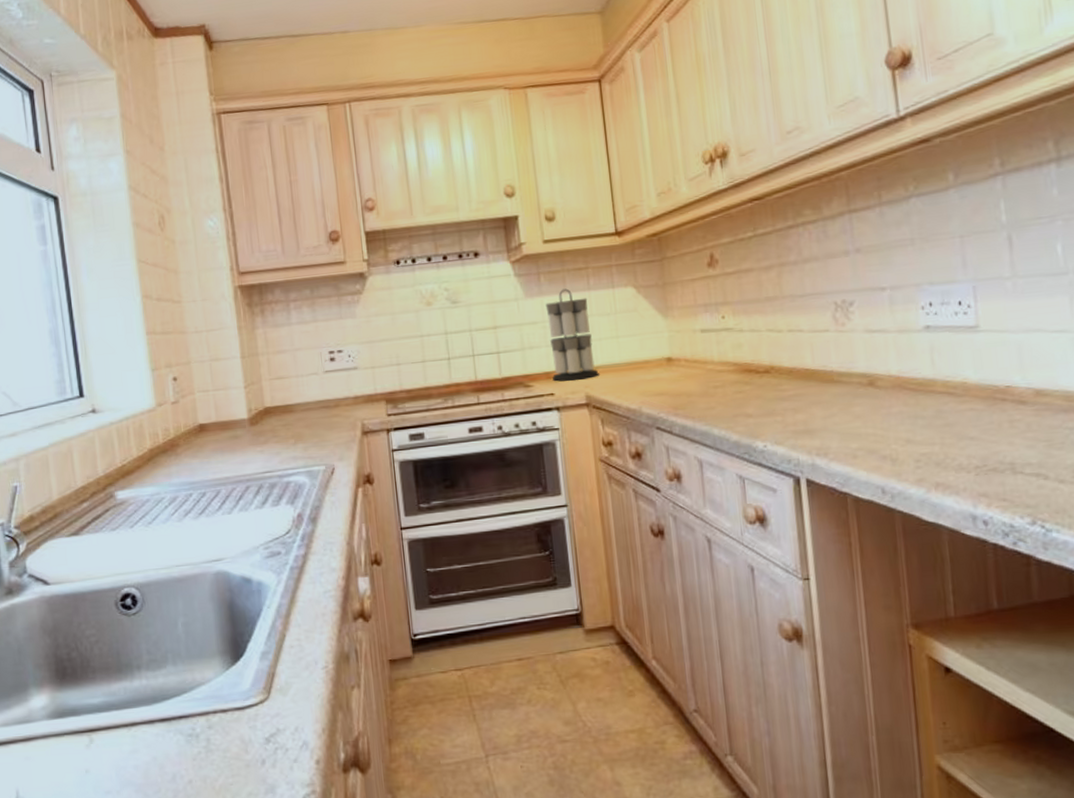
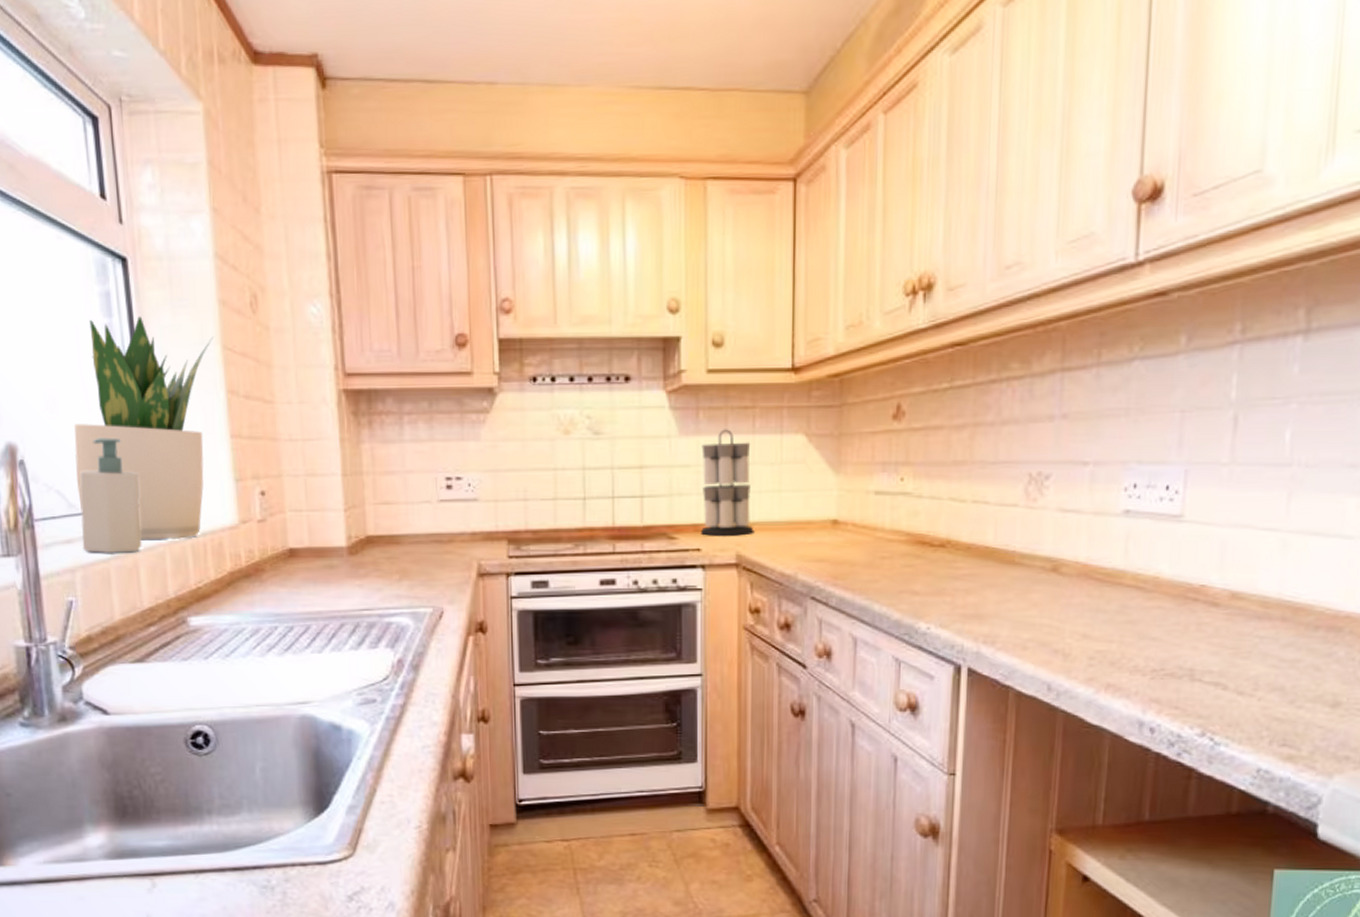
planter: none [17,242,130,429] -> present [74,316,214,541]
soap bottle: none [22,344,75,443] -> present [79,437,142,554]

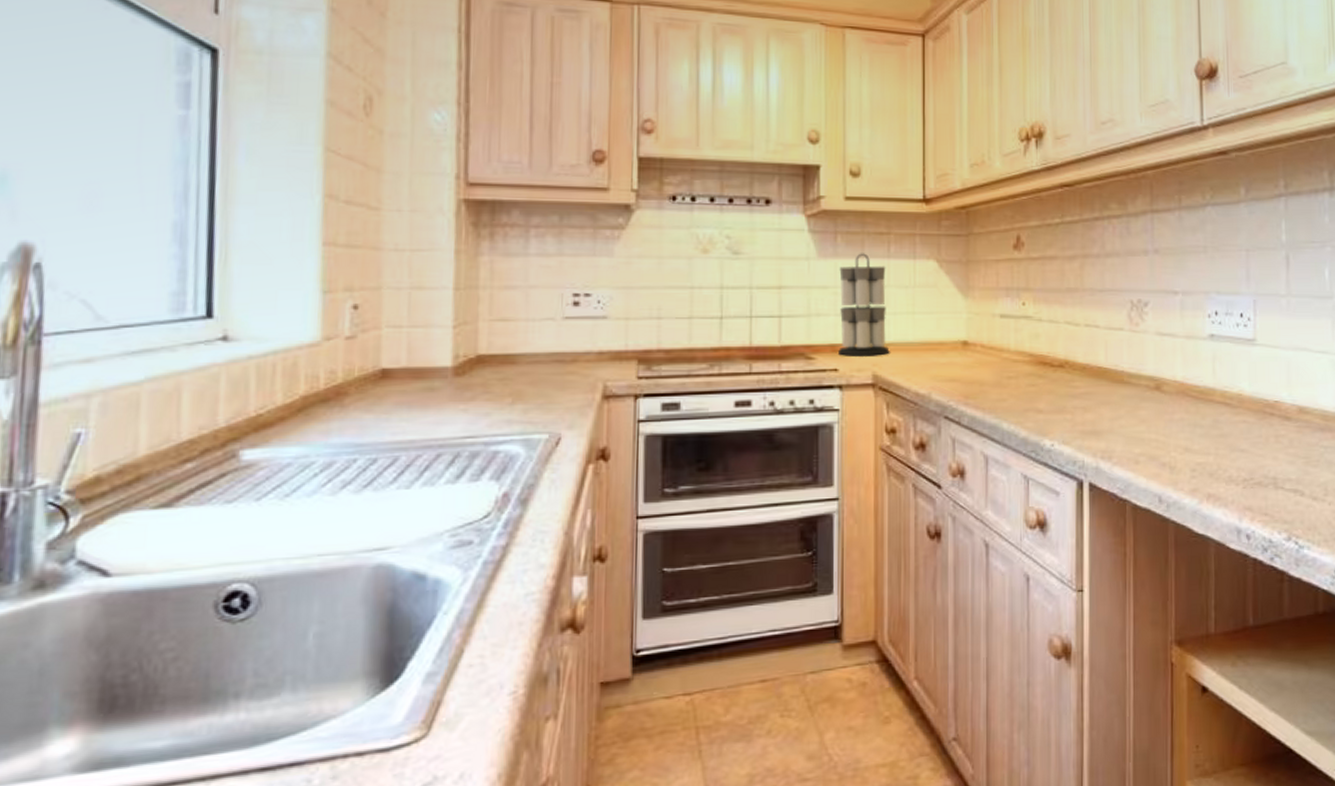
planter: present [74,316,214,541] -> none [111,110,315,360]
soap bottle: present [79,437,142,554] -> none [106,240,200,376]

